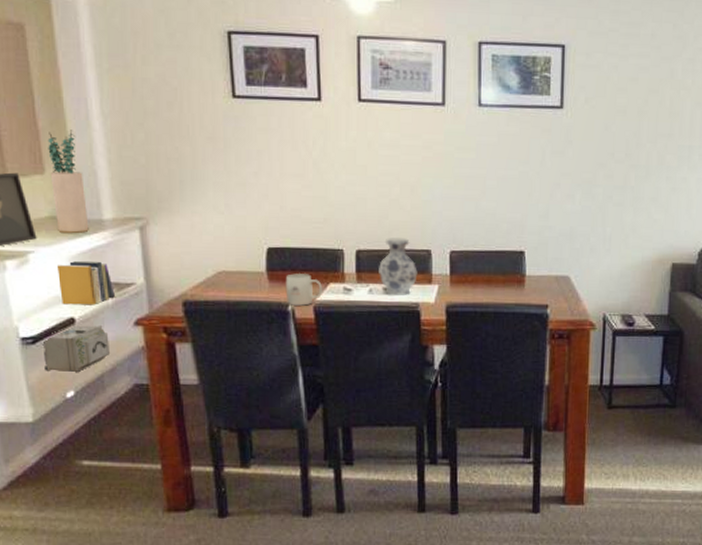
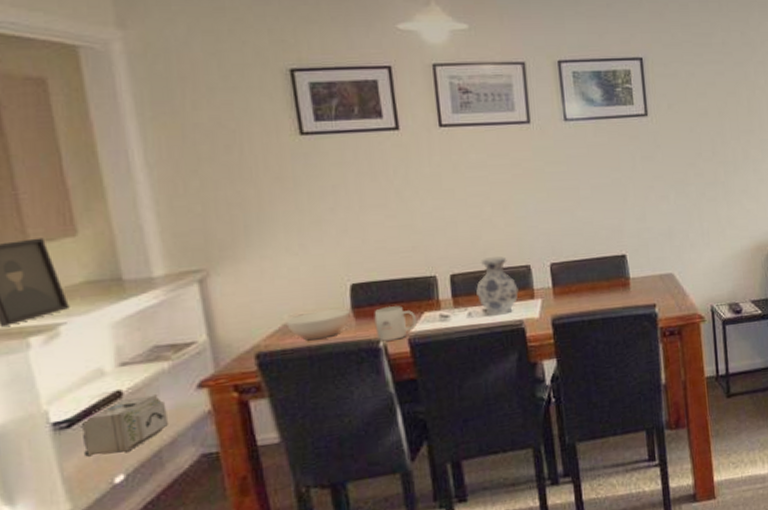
vase: present [47,130,89,234] -> none [80,185,136,299]
books: present [56,261,115,305] -> none [96,324,172,378]
bowl: none [209,269,265,296] -> present [284,308,351,341]

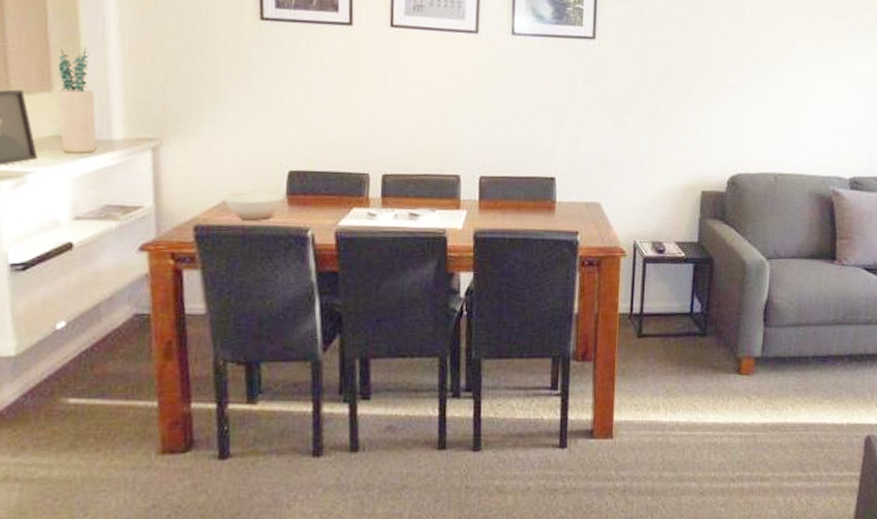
vase: none [80,185,136,299] -> present [58,47,97,155]
decorative box: present [82,393,168,458] -> none [34,250,110,302]
mug: present [374,306,418,342] -> none [305,198,346,231]
vase: present [476,256,519,317] -> none [405,162,446,222]

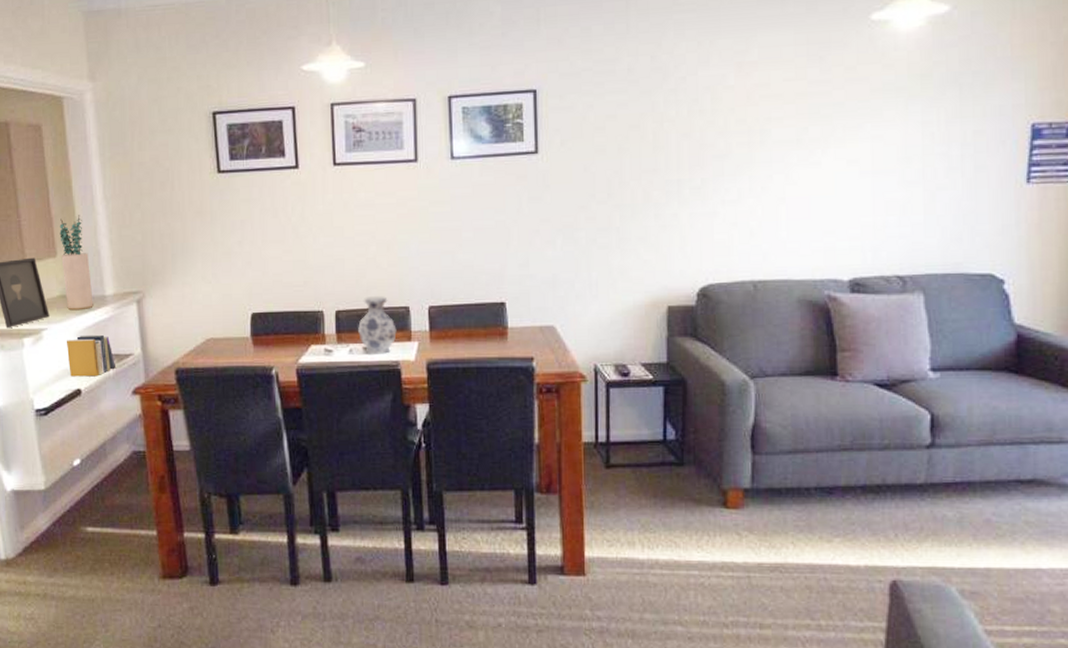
books: none [57,183,120,230] -> present [66,336,115,377]
bowl: present [224,192,285,221] -> none [198,335,250,362]
vase: none [405,162,446,222] -> present [358,296,397,356]

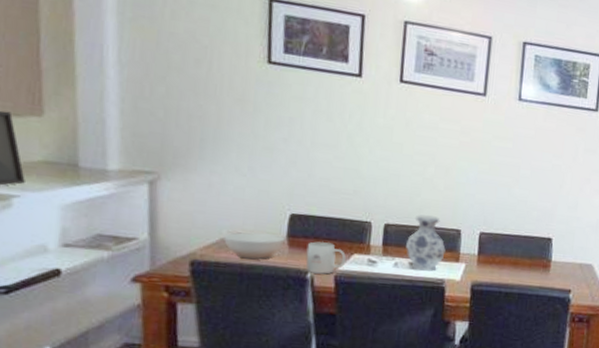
vase: present [59,215,93,311] -> none [49,73,90,183]
books: present [66,336,115,377] -> none [45,210,112,258]
bowl: none [198,335,250,362] -> present [222,232,285,260]
mug: none [269,337,305,369] -> present [305,241,347,275]

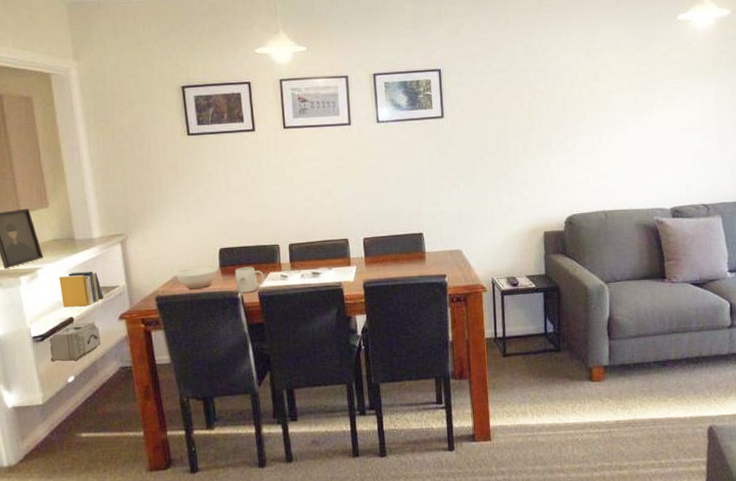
decorative box: none [17,276,100,328] -> present [50,321,100,363]
books: none [45,210,112,258] -> present [58,272,103,308]
vase: present [405,214,446,272] -> none [307,231,339,279]

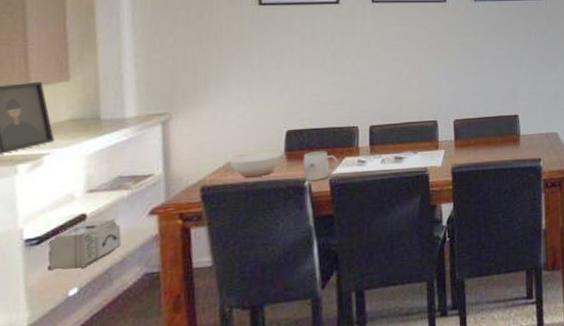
books: present [58,272,103,308] -> none [72,158,131,202]

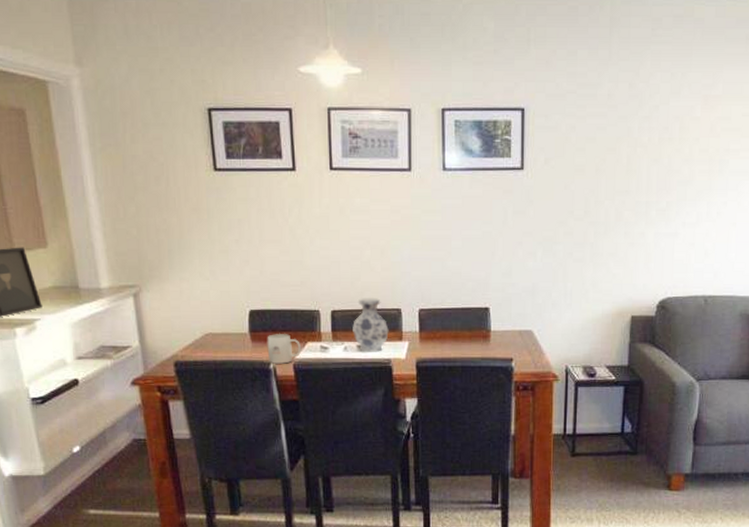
decorative box: present [47,217,121,272] -> none [51,385,110,430]
bowl: present [228,151,283,178] -> none [197,331,248,356]
vase: none [390,112,426,164] -> present [353,298,389,353]

